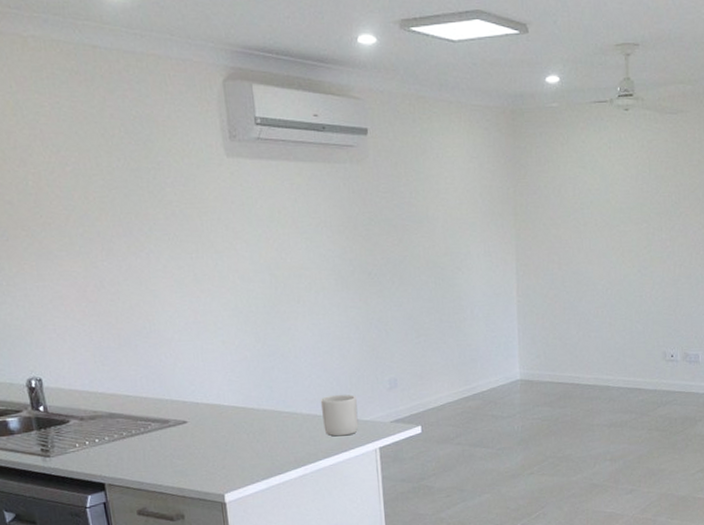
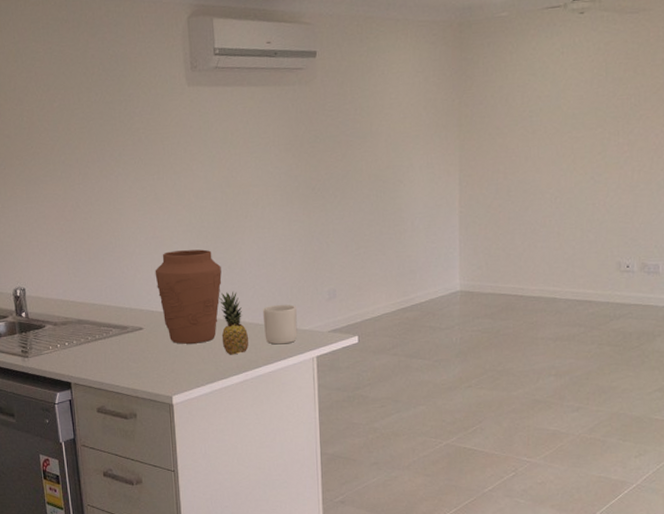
vase: none [198,336,275,438] -> present [155,249,222,344]
fruit: none [272,381,307,449] -> present [219,292,249,355]

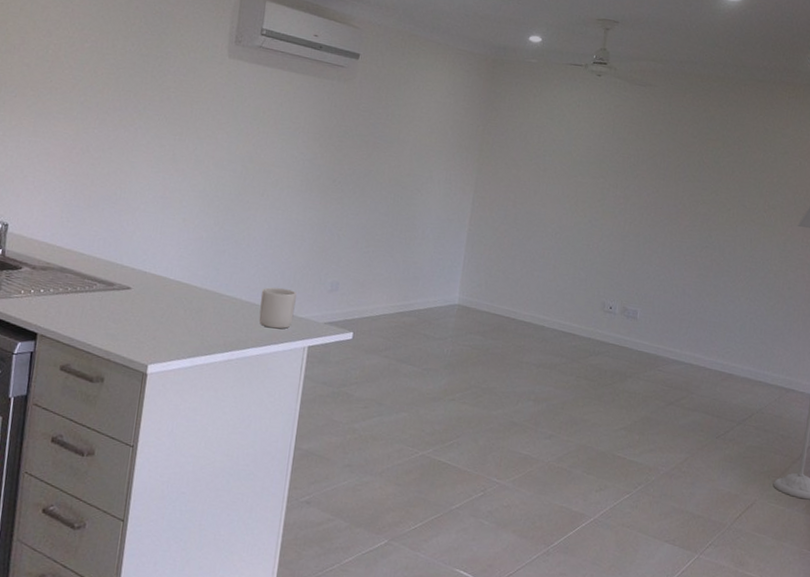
vase: present [155,249,222,344] -> none [155,214,227,314]
fruit: present [219,292,249,355] -> none [213,265,243,332]

